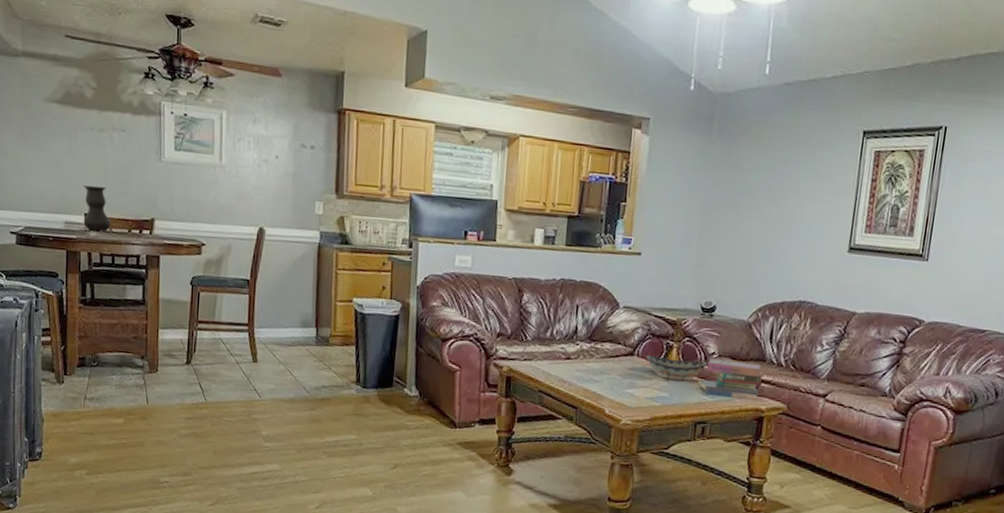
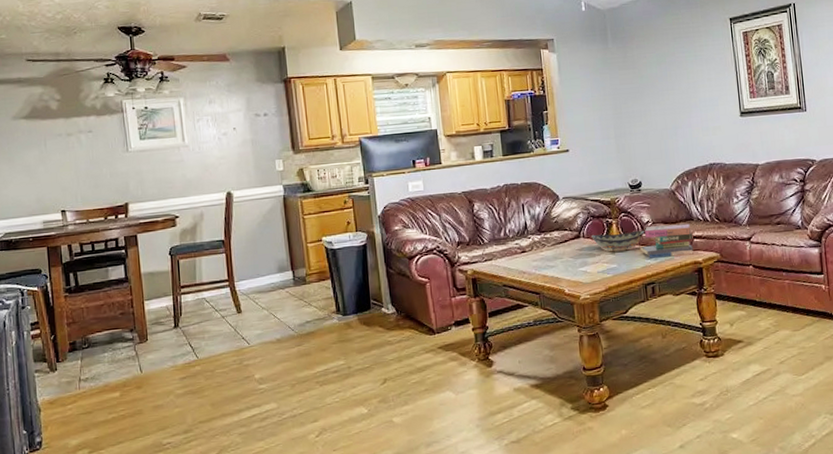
vase: present [83,185,111,234] -> none [57,183,87,227]

